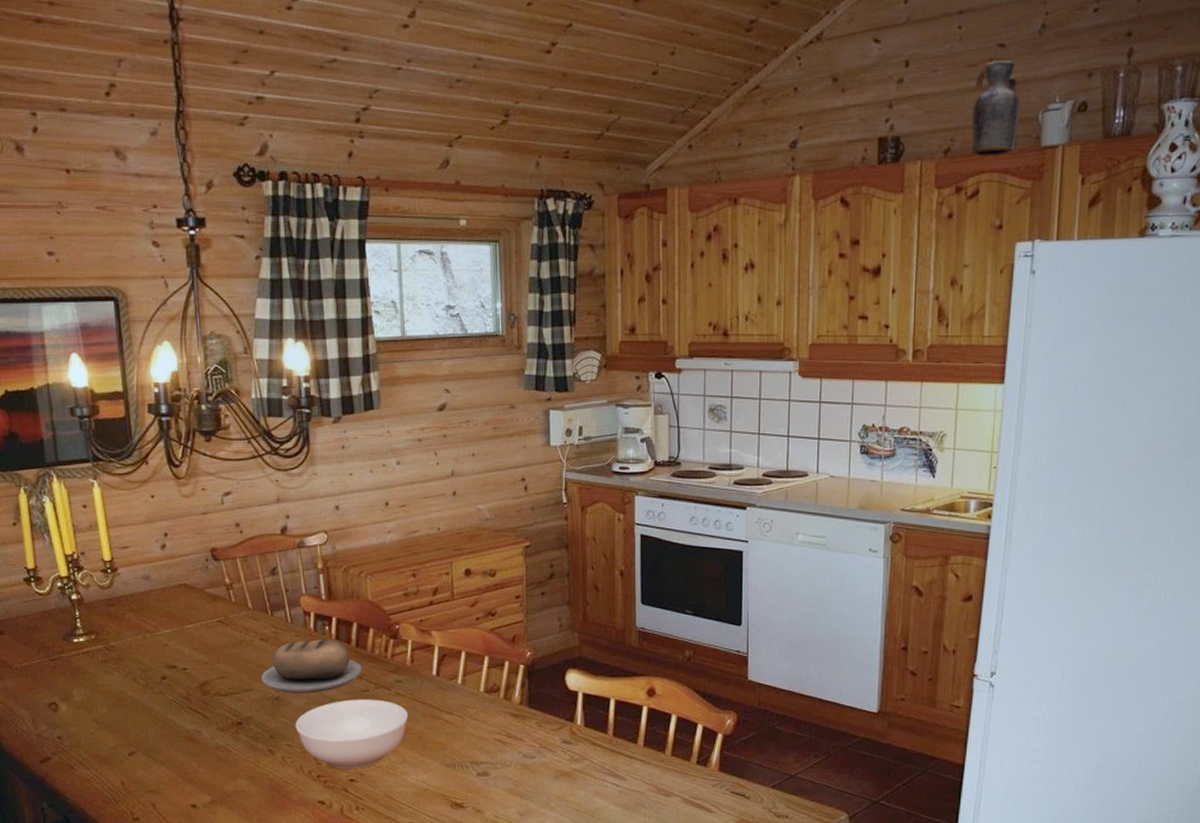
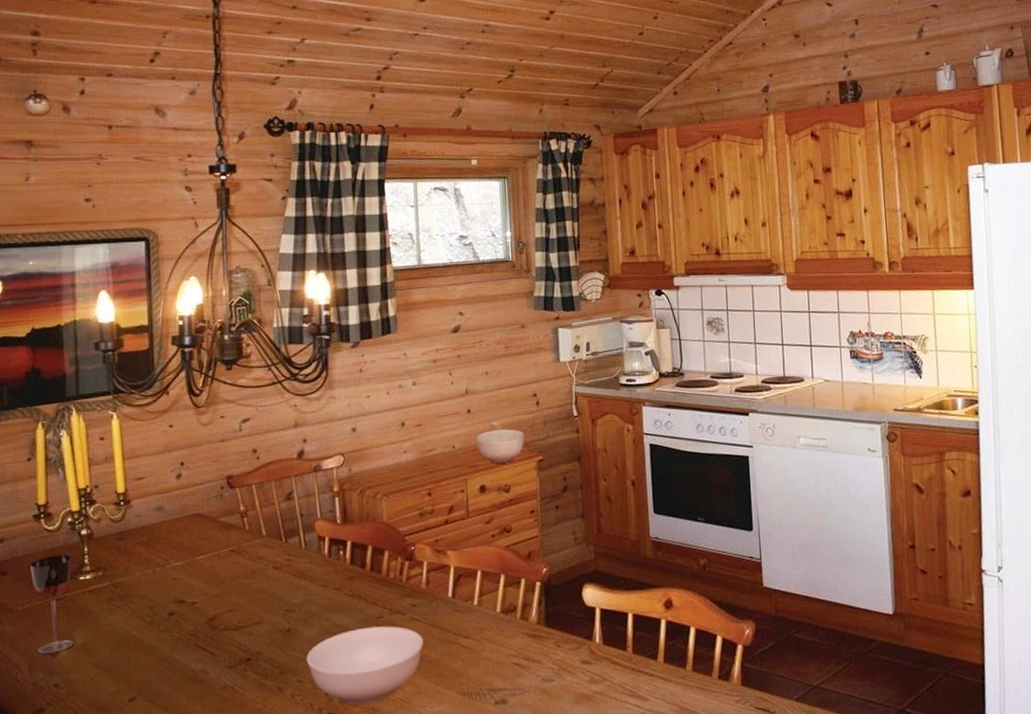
wineglass: none [25,617,73,708] -> present [30,554,74,654]
bread: present [261,639,362,693] -> none [273,564,377,624]
bowl: none [461,512,512,548] -> present [476,428,525,464]
ceramic jug: present [971,60,1021,156] -> none [916,18,957,95]

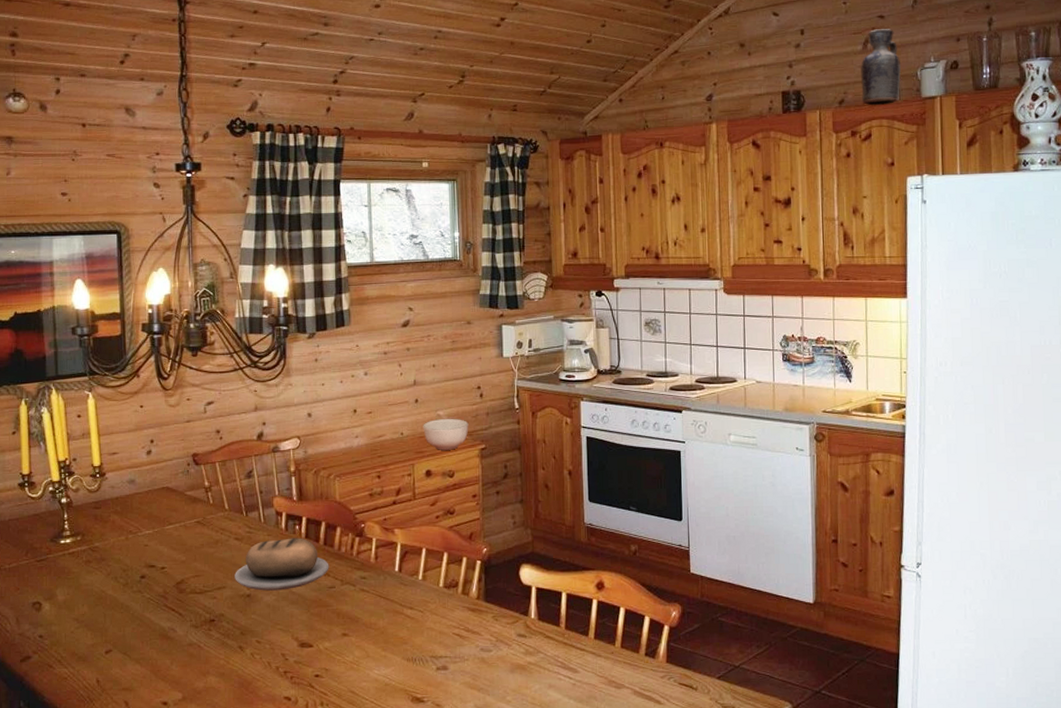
wineglass: present [30,554,74,654] -> none [16,520,56,608]
bread: none [273,564,377,624] -> present [235,538,329,591]
bowl: present [306,626,423,704] -> none [265,595,372,664]
ceramic jug: none [916,18,957,95] -> present [861,29,902,106]

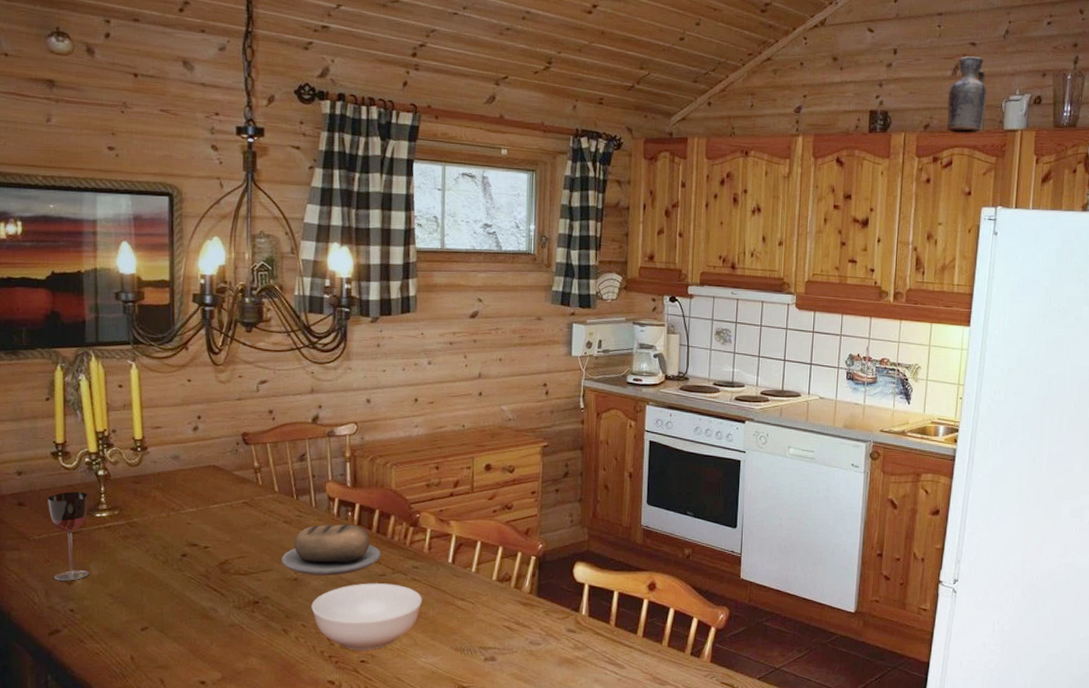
wineglass: none [16,520,56,608] -> present [48,491,90,581]
bowl: none [265,595,372,664] -> present [311,583,422,650]
bowl: present [423,418,469,450] -> none [485,413,532,446]

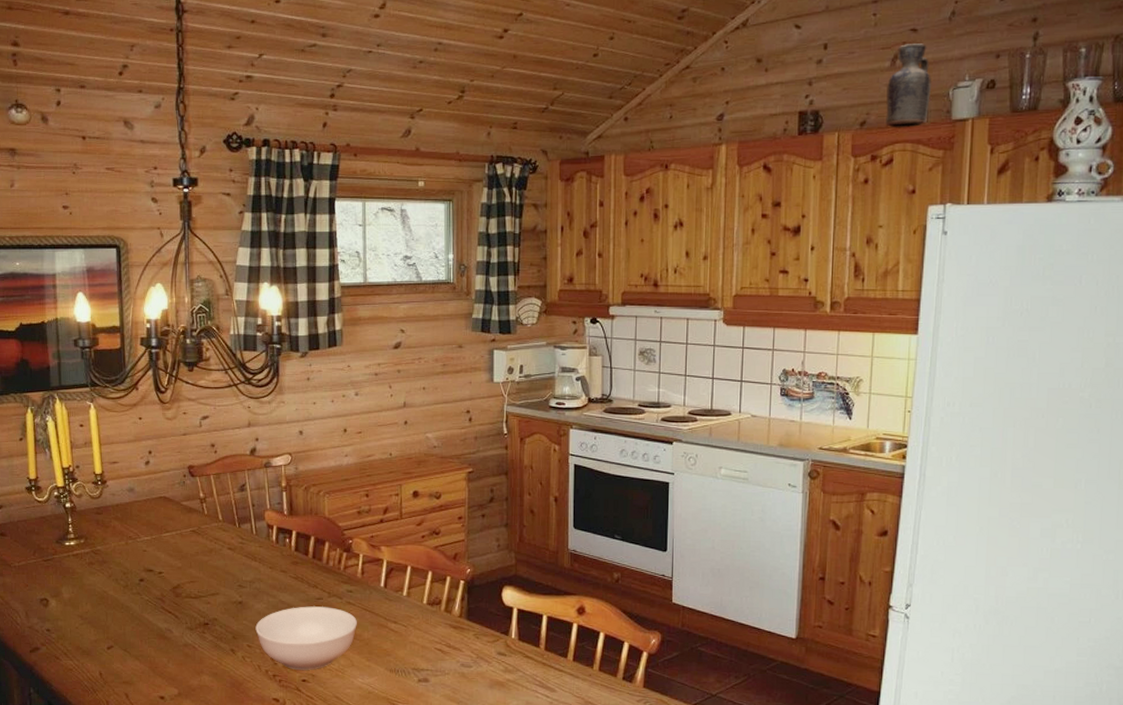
wineglass: present [48,491,90,581] -> none [25,522,62,604]
bread: present [282,524,381,576] -> none [227,550,317,599]

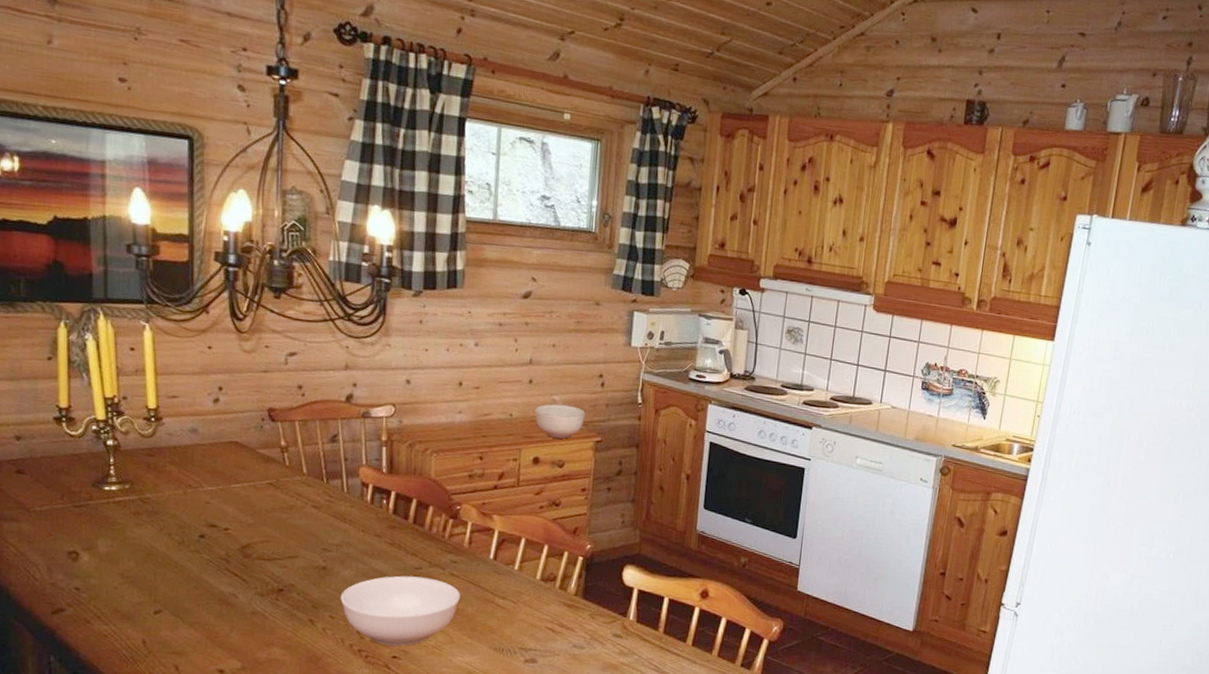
bowl: none [411,441,457,472] -> present [535,403,586,439]
ceramic jug: present [885,43,932,128] -> none [1046,47,1093,134]

